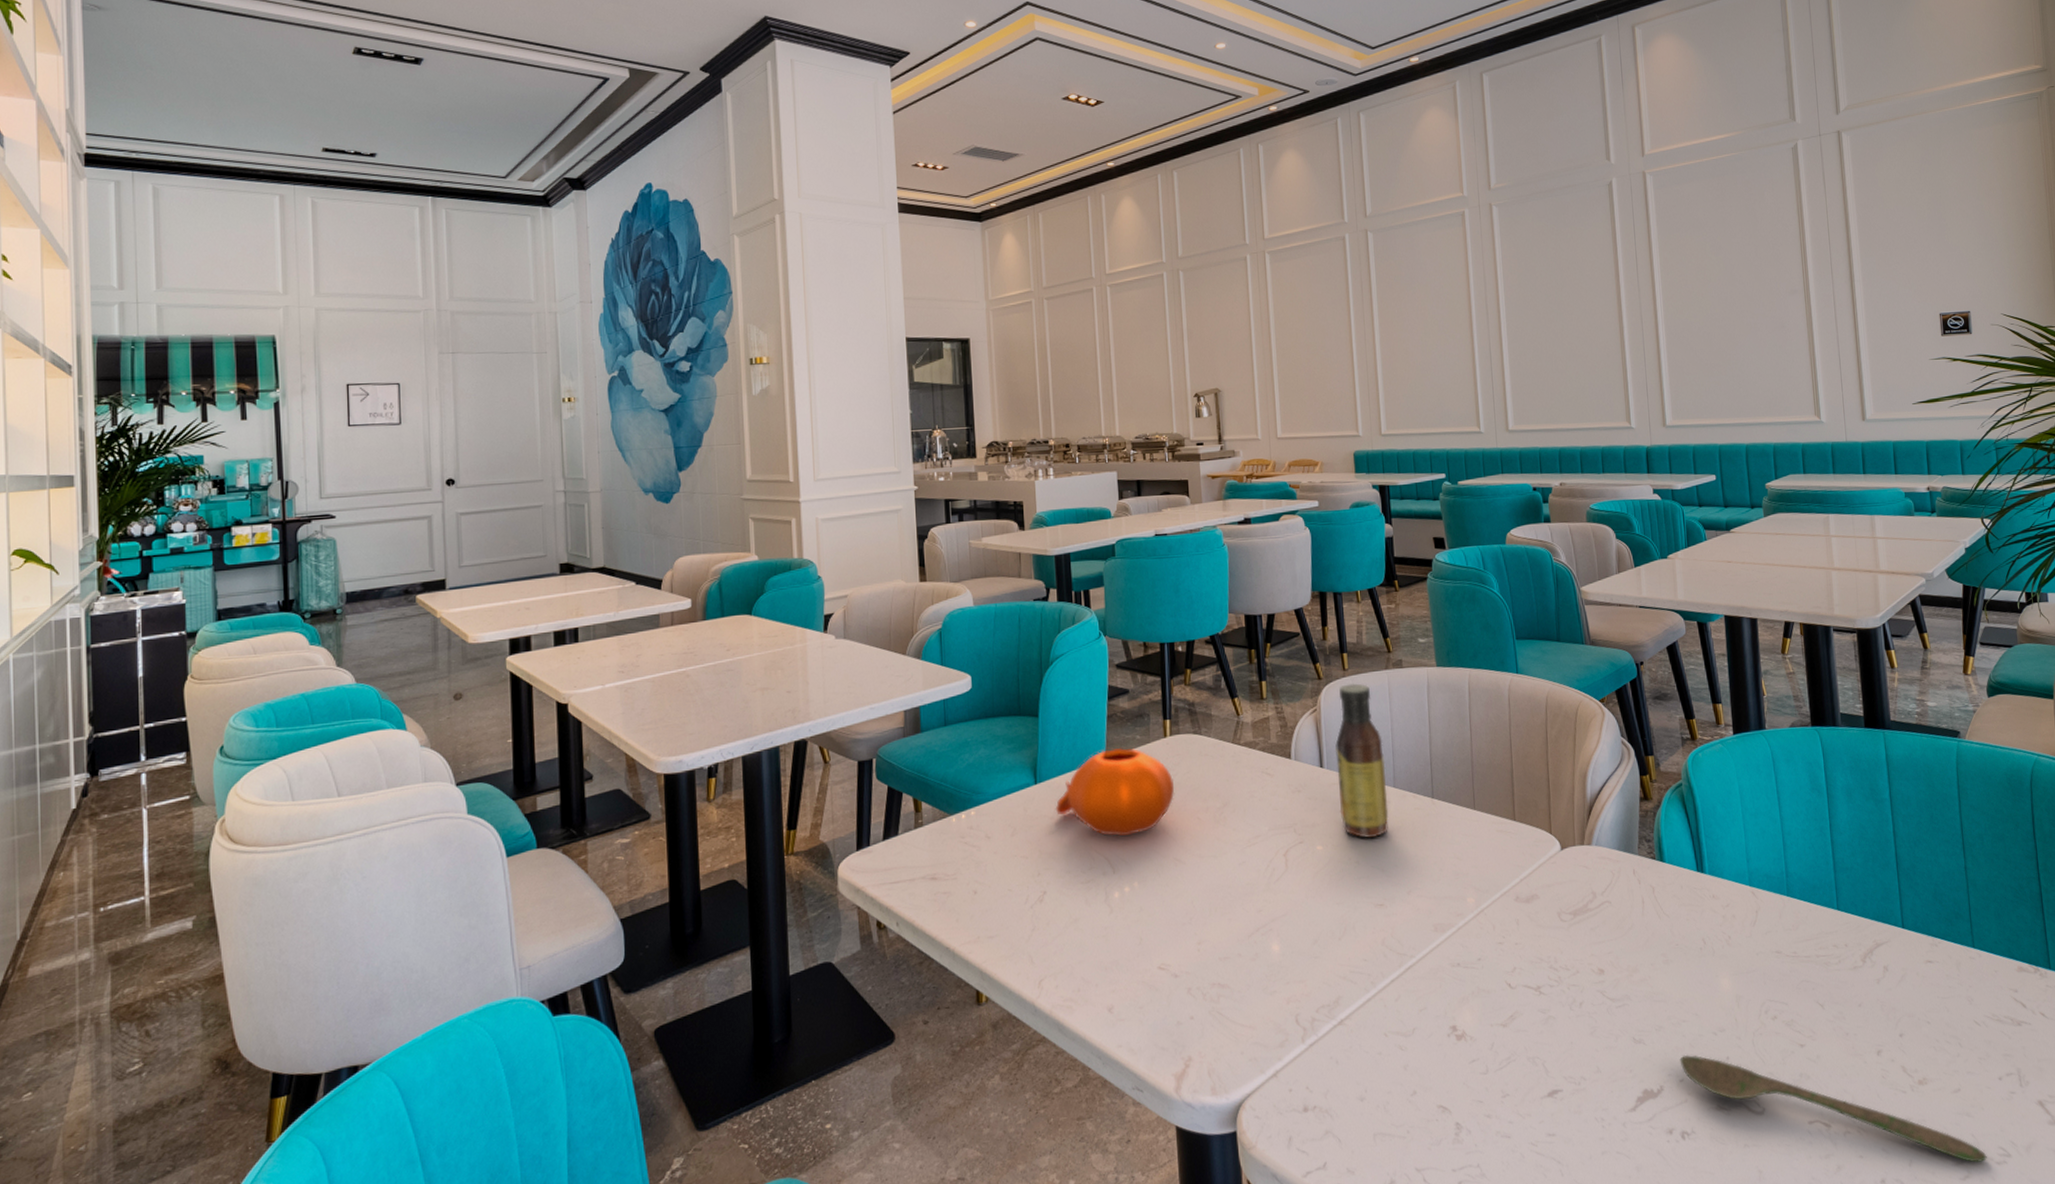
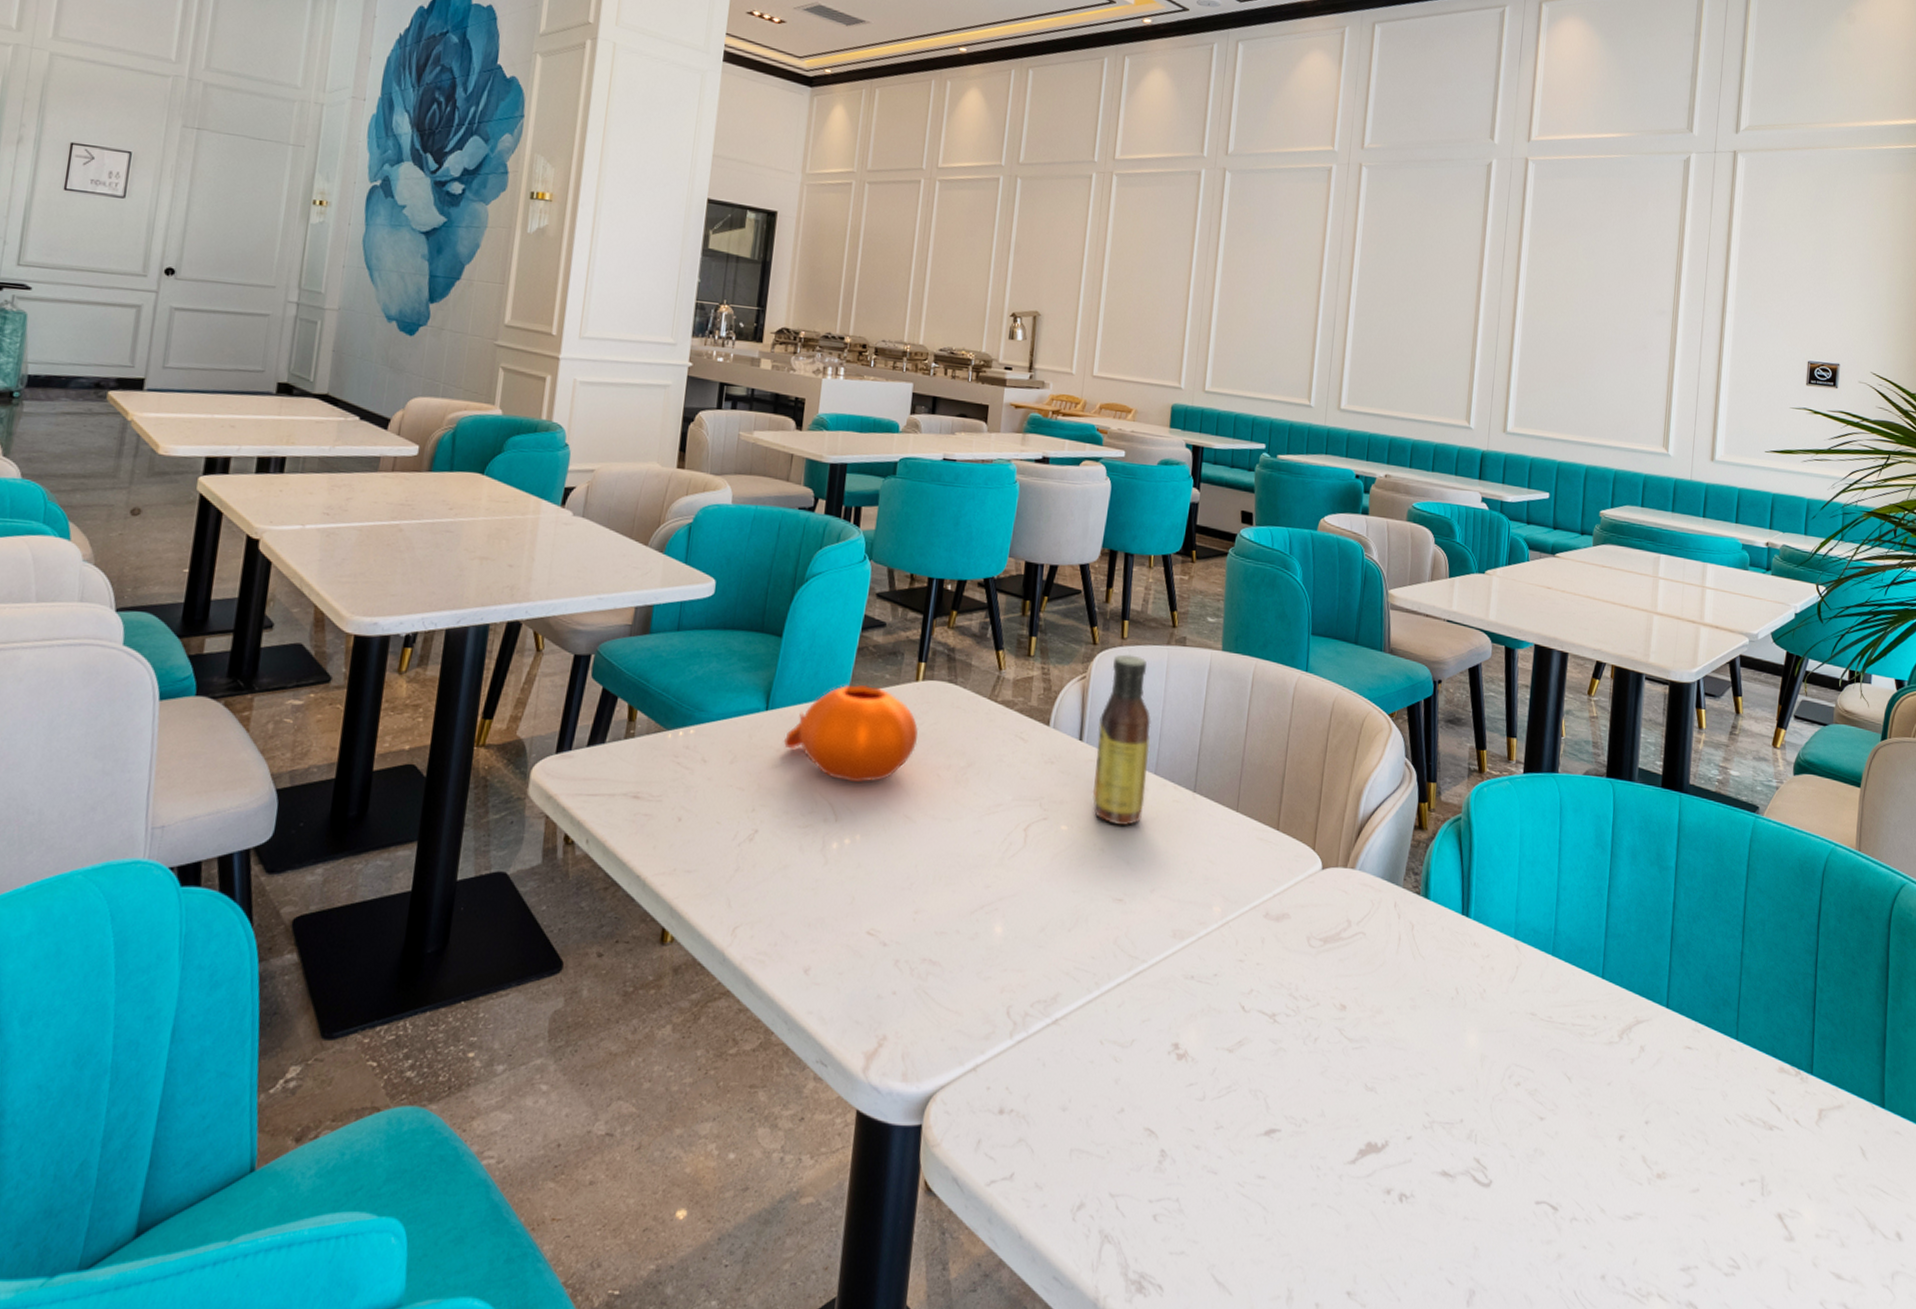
spoon: present [1679,1054,1987,1163] -> none [1410,1110,1715,1272]

